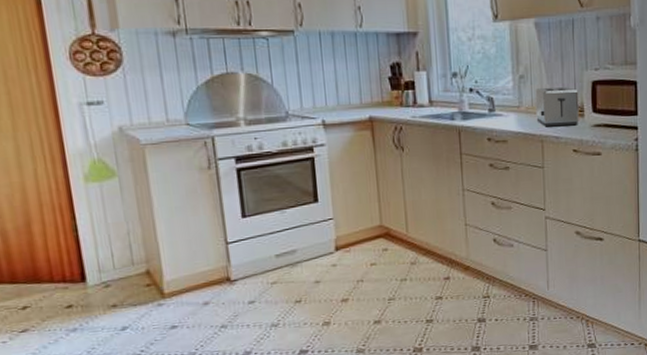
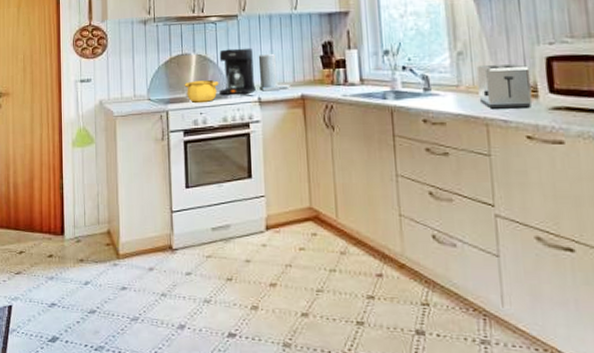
cooking pot: none [232,102,276,127] -> present [184,80,219,103]
coffee maker: none [273,67,319,118] -> present [219,47,256,95]
paper towel: none [320,75,357,114] -> present [258,54,290,92]

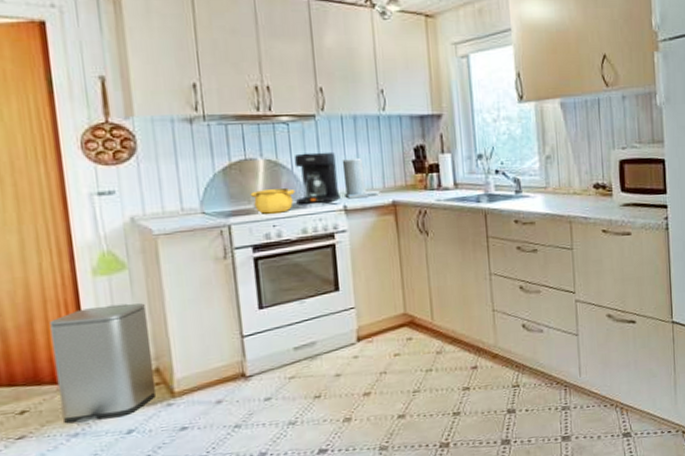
pedal bin: none [43,172,107,270] -> present [49,303,157,425]
toaster: present [476,63,533,109] -> none [562,166,608,208]

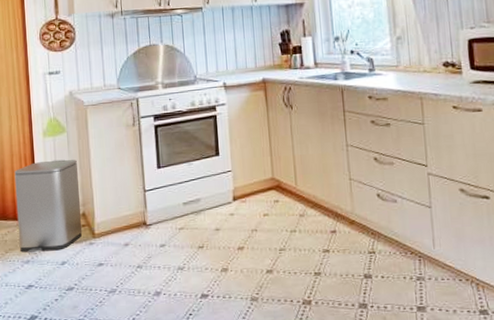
cooking pot: present [250,188,295,214] -> none [153,68,186,90]
coffee maker: present [294,151,340,204] -> none [186,37,221,81]
paper towel: present [342,159,380,199] -> none [222,43,253,77]

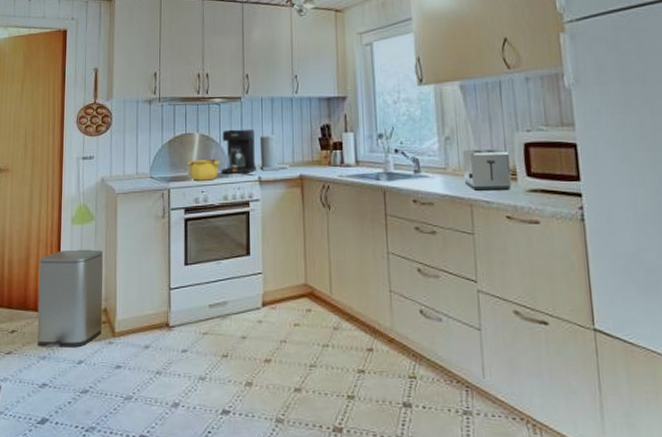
cooking pot: none [153,68,186,90] -> present [187,160,221,181]
coffee maker: none [186,37,221,81] -> present [221,129,256,174]
paper towel: none [222,43,253,77] -> present [259,135,290,171]
toaster: none [412,46,458,85] -> present [462,148,512,191]

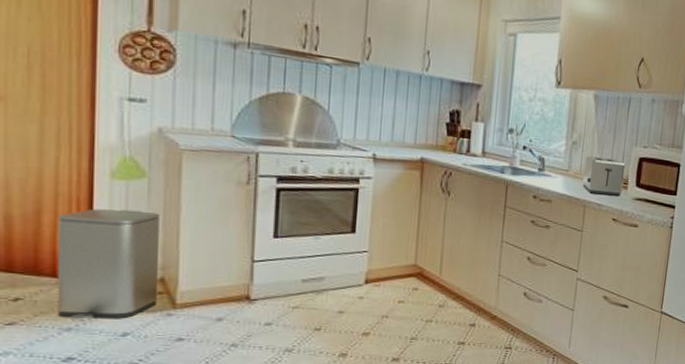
cooking pot: present [187,160,221,181] -> none [283,124,328,151]
coffee maker: present [221,129,256,174] -> none [327,96,373,149]
paper towel: present [259,135,290,171] -> none [376,110,410,150]

